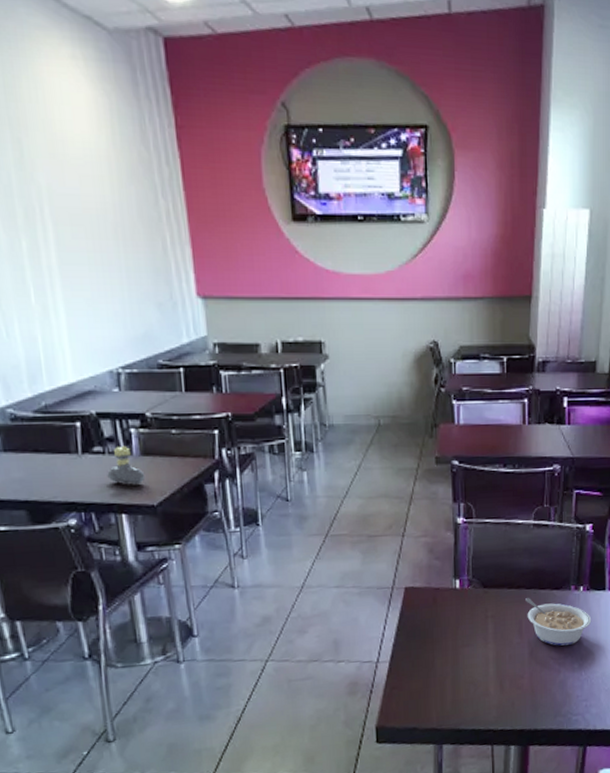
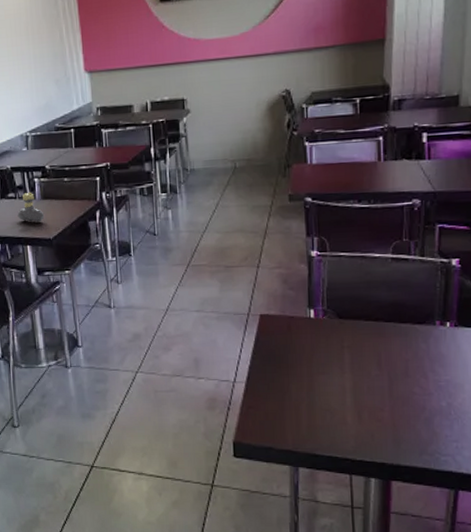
legume: present [524,598,592,646] -> none [383,331,461,382]

